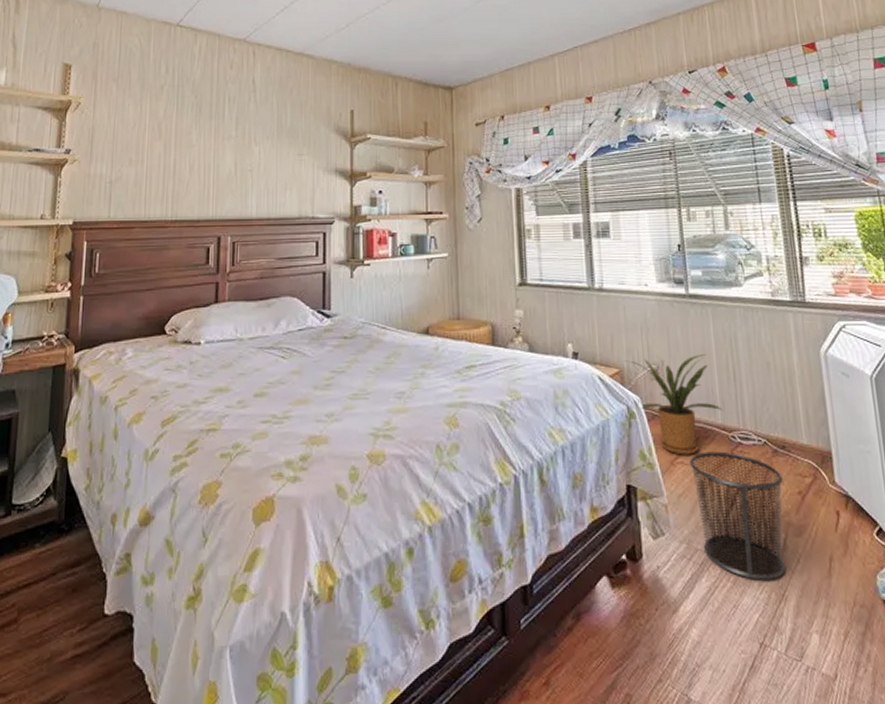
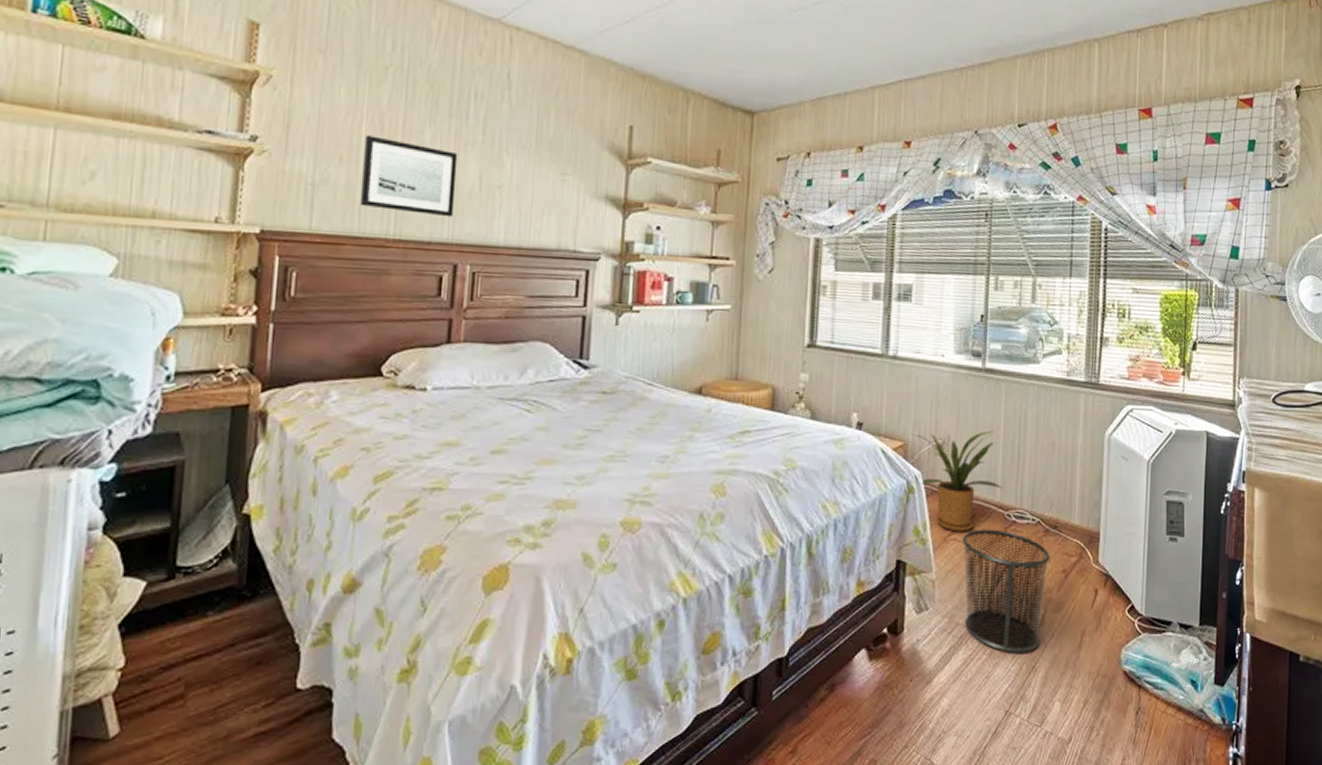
wall art: none [145,140,218,199] -> present [359,135,458,218]

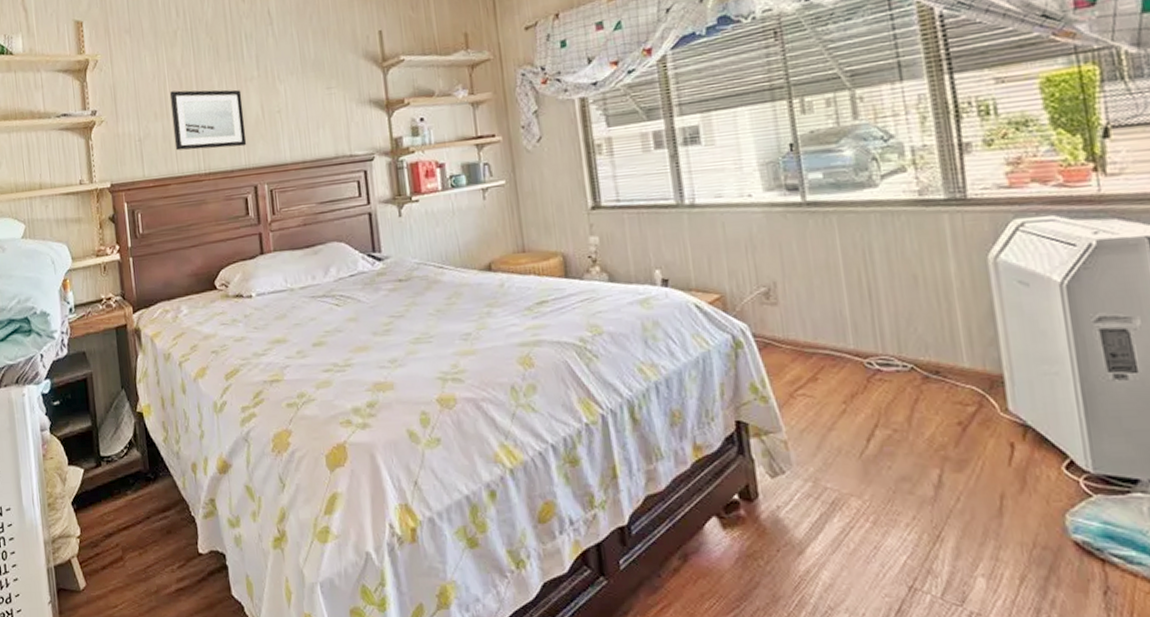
house plant: present [911,431,1002,532] -> none [727,271,855,387]
waste bin: present [963,529,1050,653] -> none [814,380,941,520]

